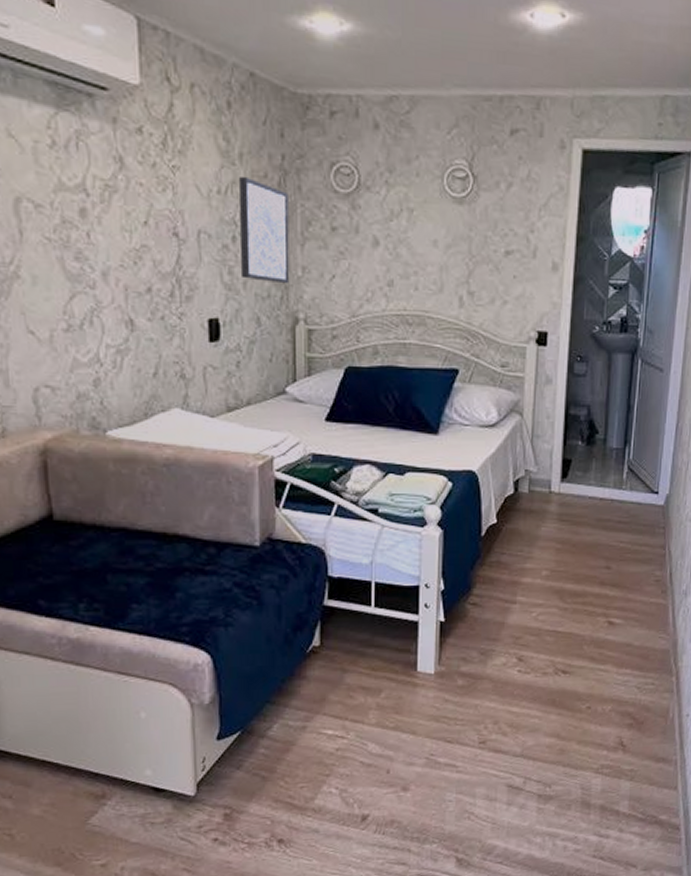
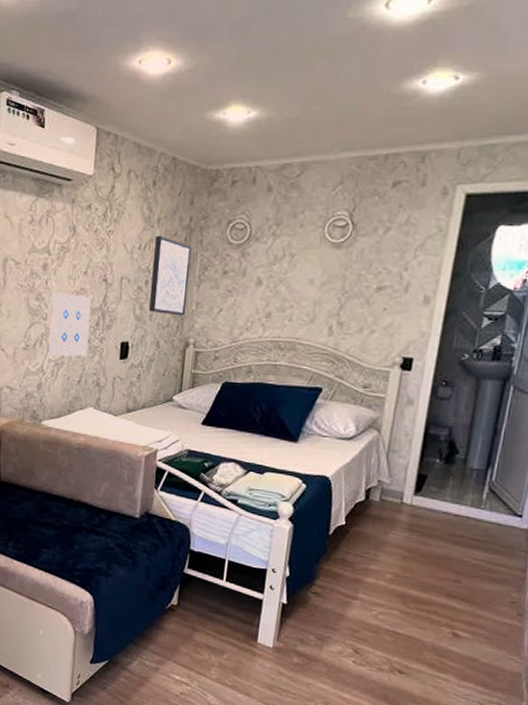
wall art: none [100,249,163,340] -> present [48,292,91,357]

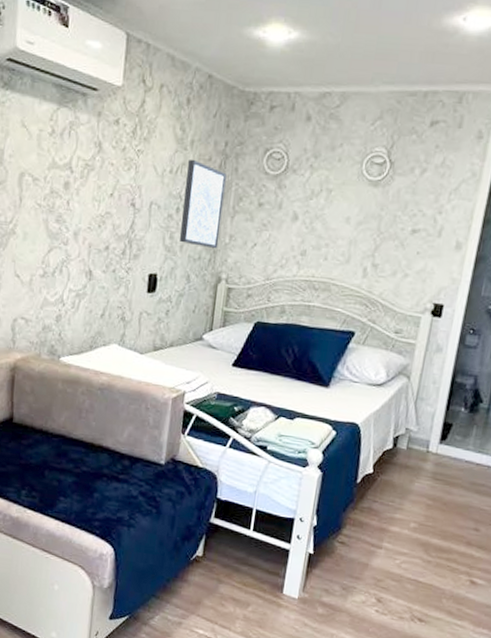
wall art: present [48,292,91,357] -> none [69,214,118,288]

